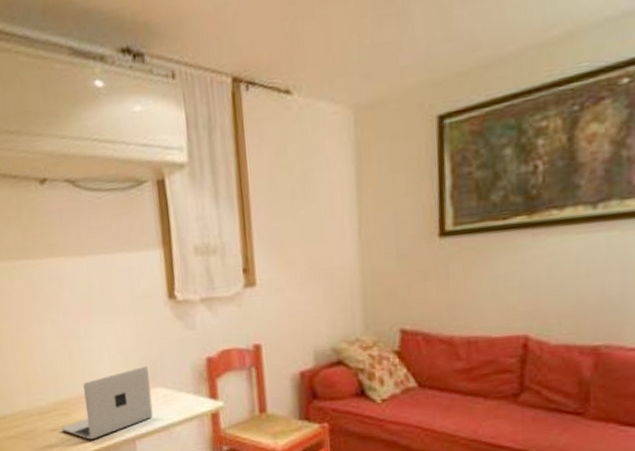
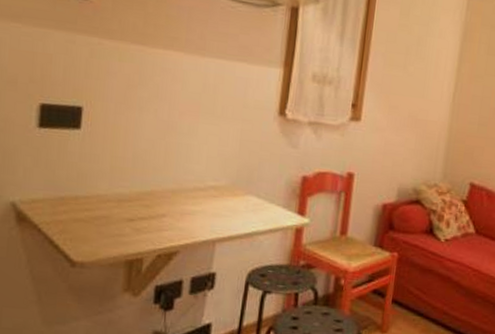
laptop: present [61,367,153,440] -> none [139,173,244,236]

